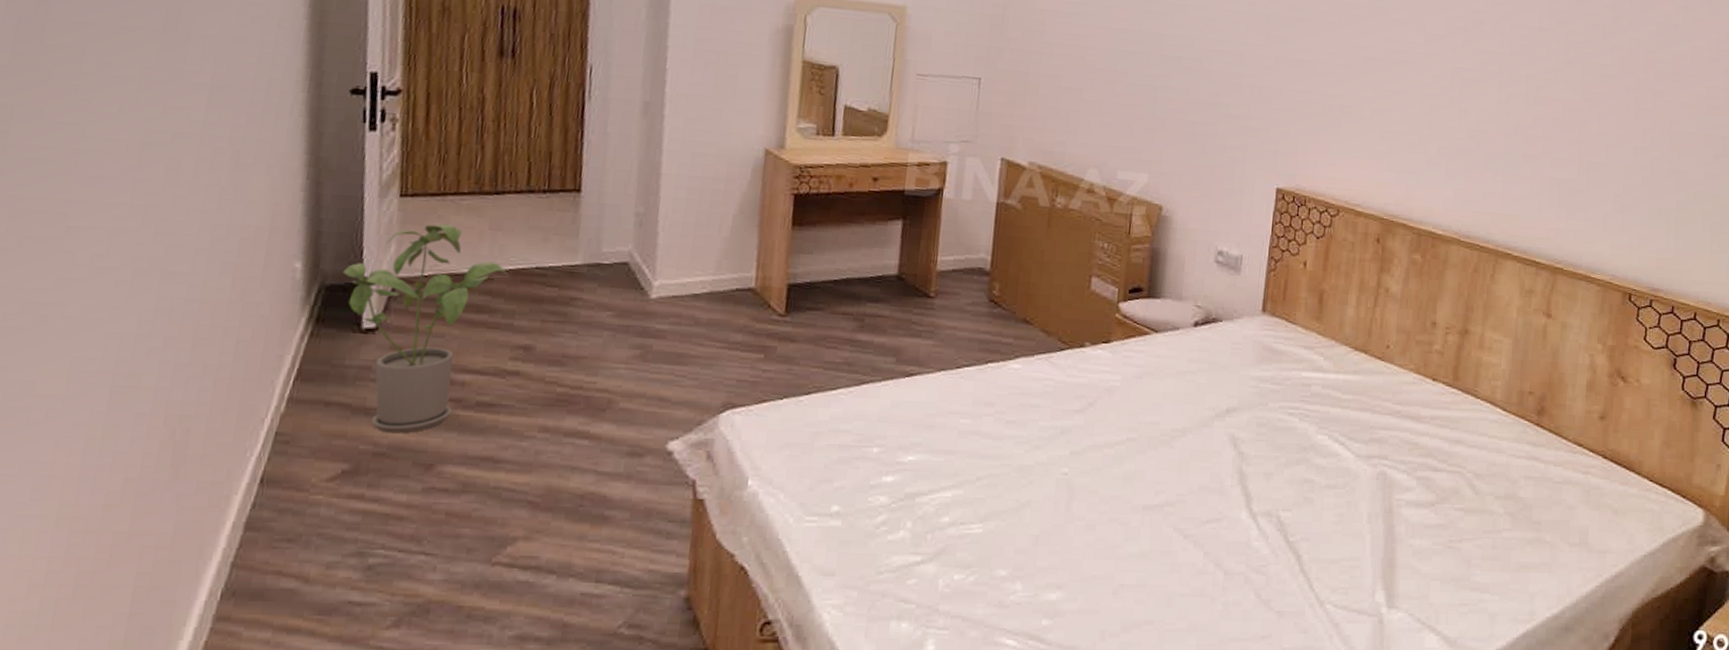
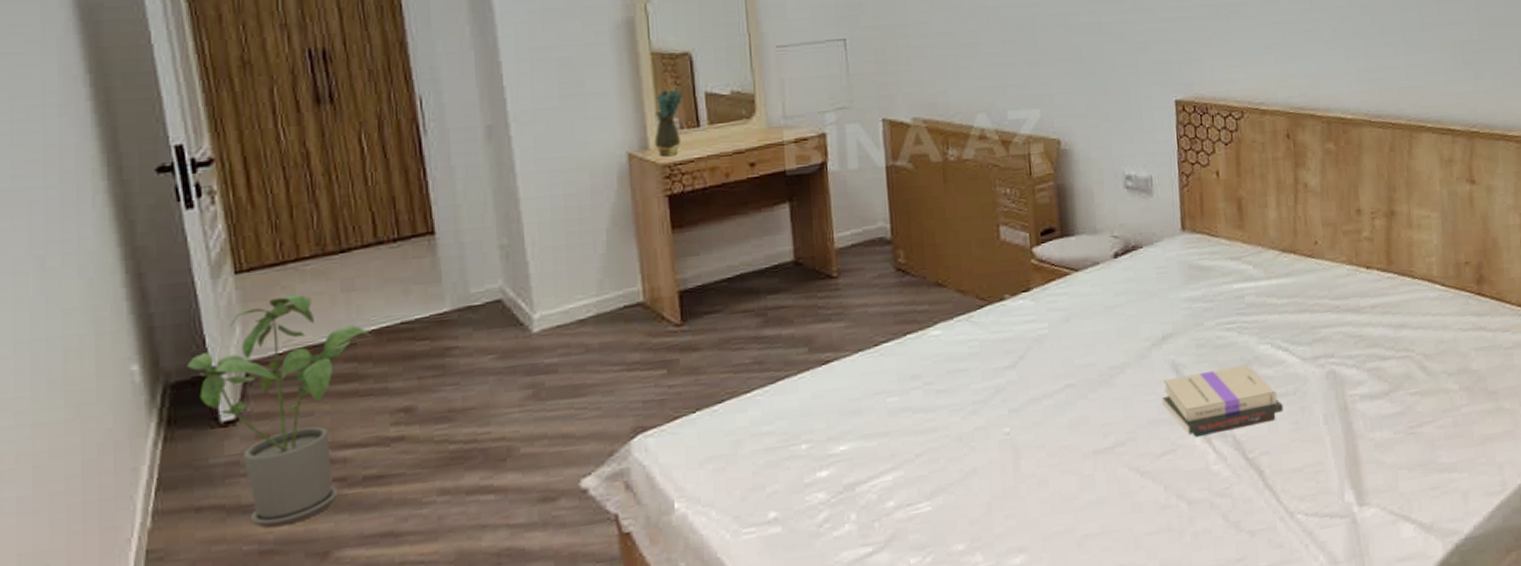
vase: none [790,95,825,158] -> present [654,87,684,156]
books: none [1215,450,1331,512] -> present [1161,364,1283,438]

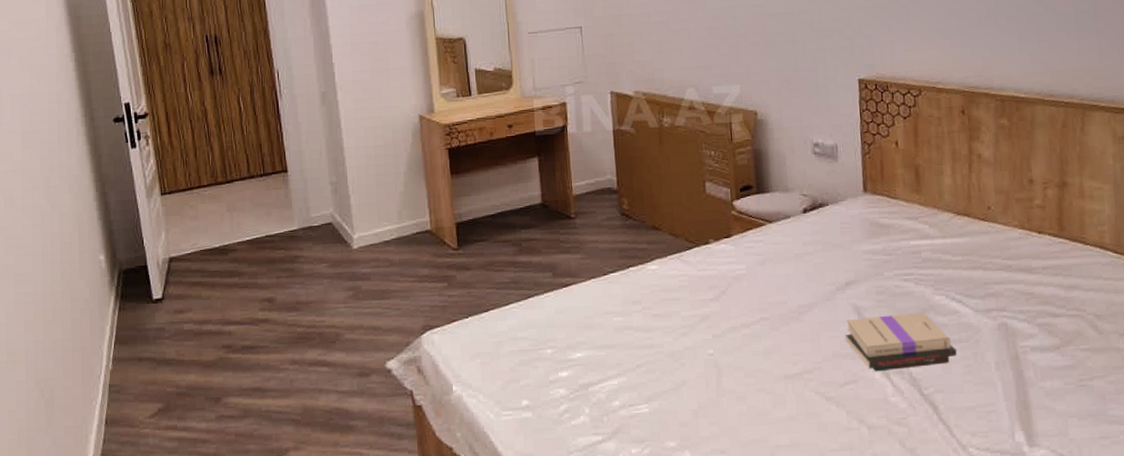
house plant: present [187,294,374,528] -> none [132,211,248,377]
vase: present [654,87,684,156] -> none [438,65,460,118]

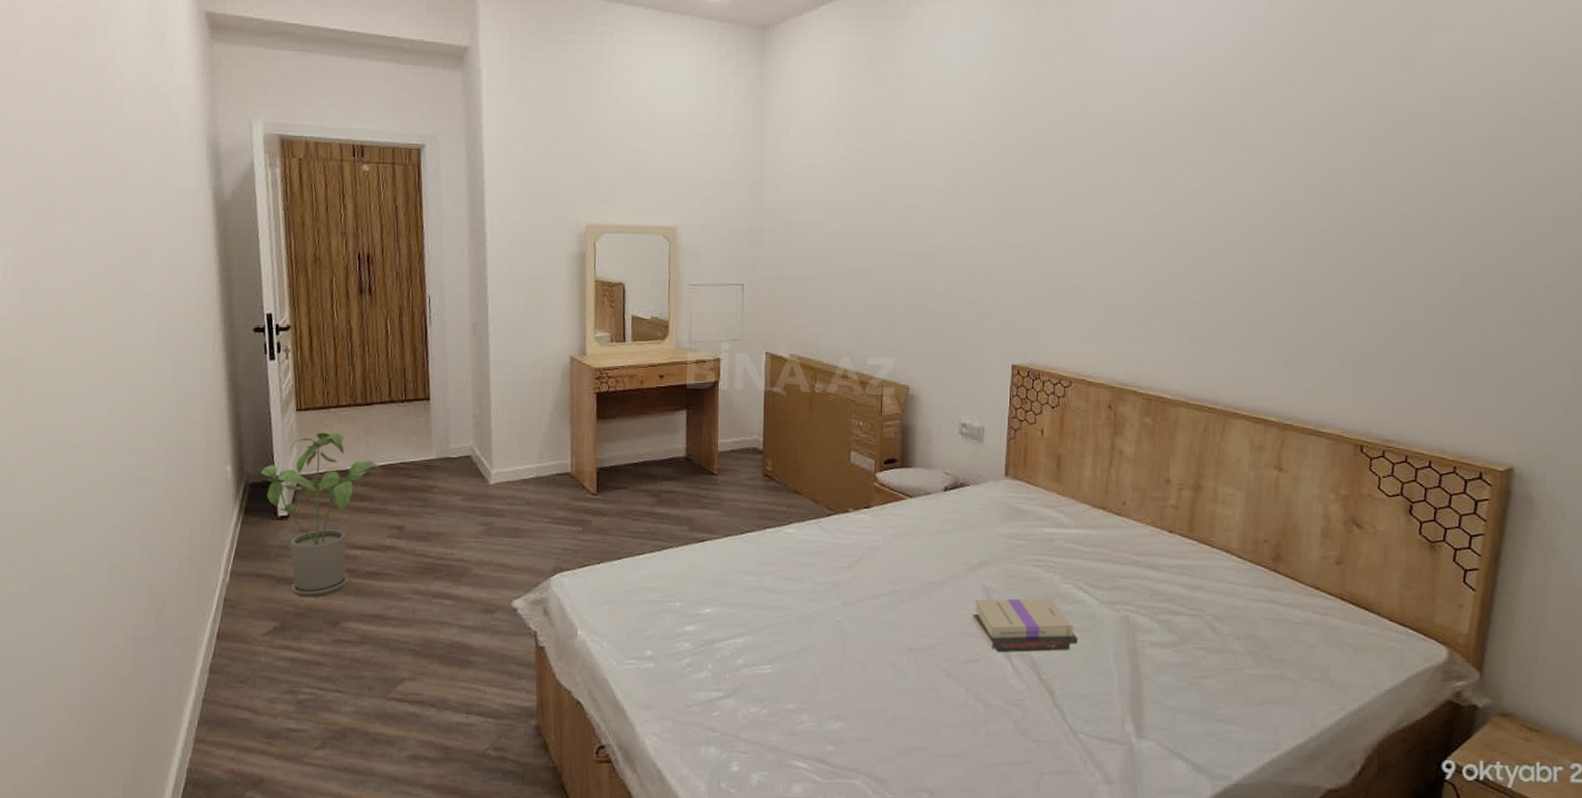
house plant: none [132,211,248,377] -> present [261,431,382,598]

